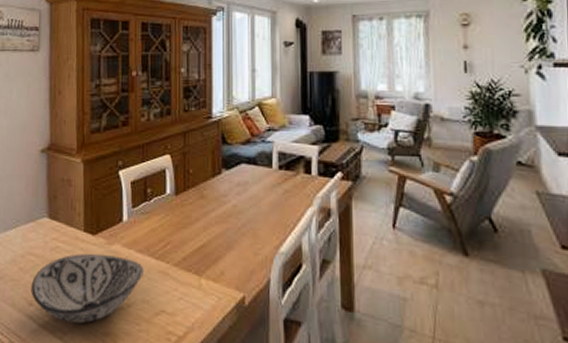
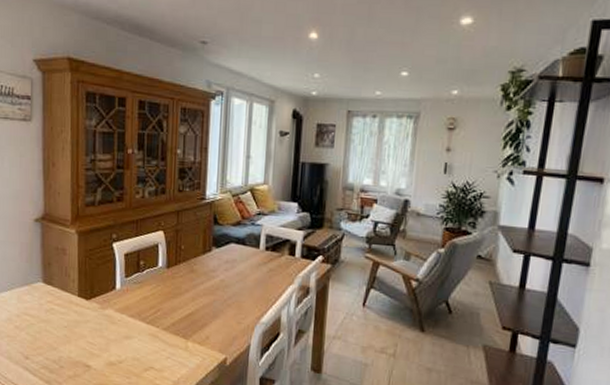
decorative bowl: present [31,253,144,324] -> none [27,316,136,376]

